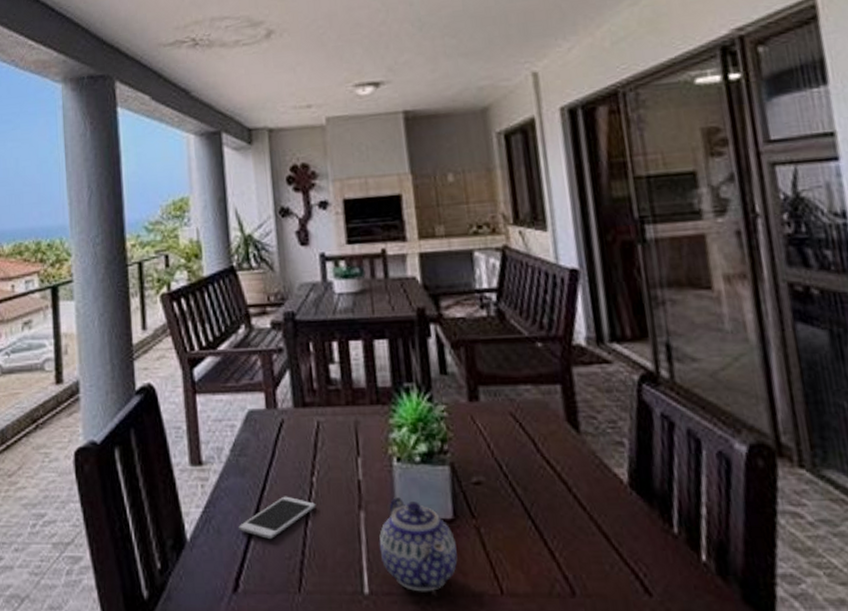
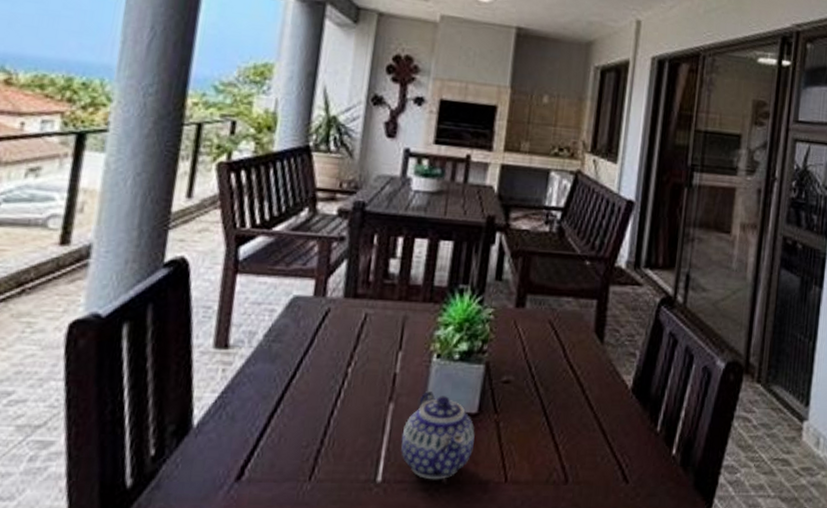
cell phone: present [239,496,316,539] -> none [256,385,346,427]

